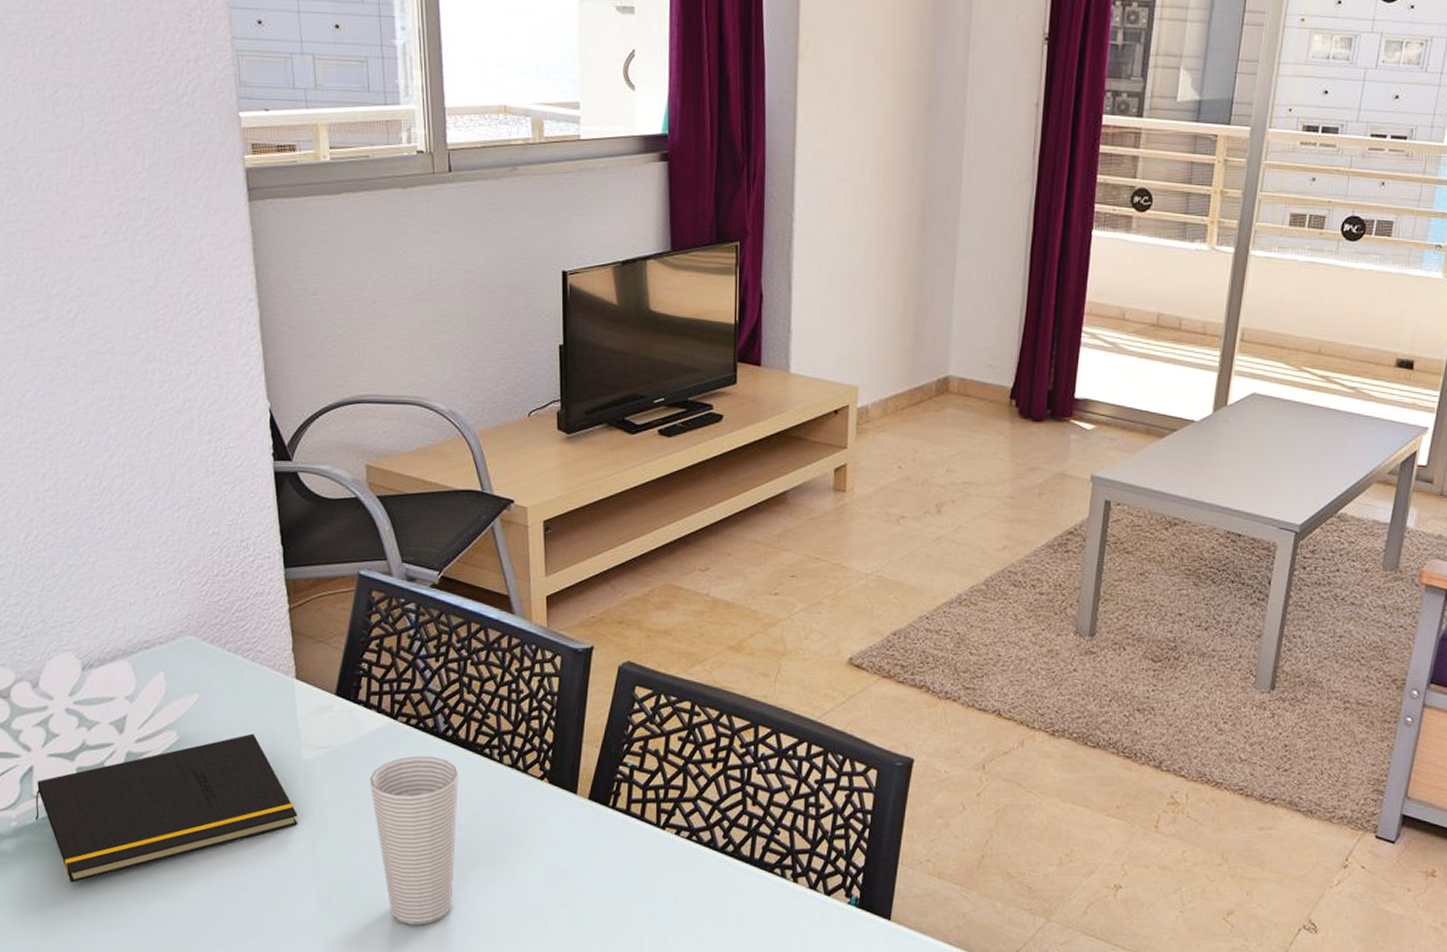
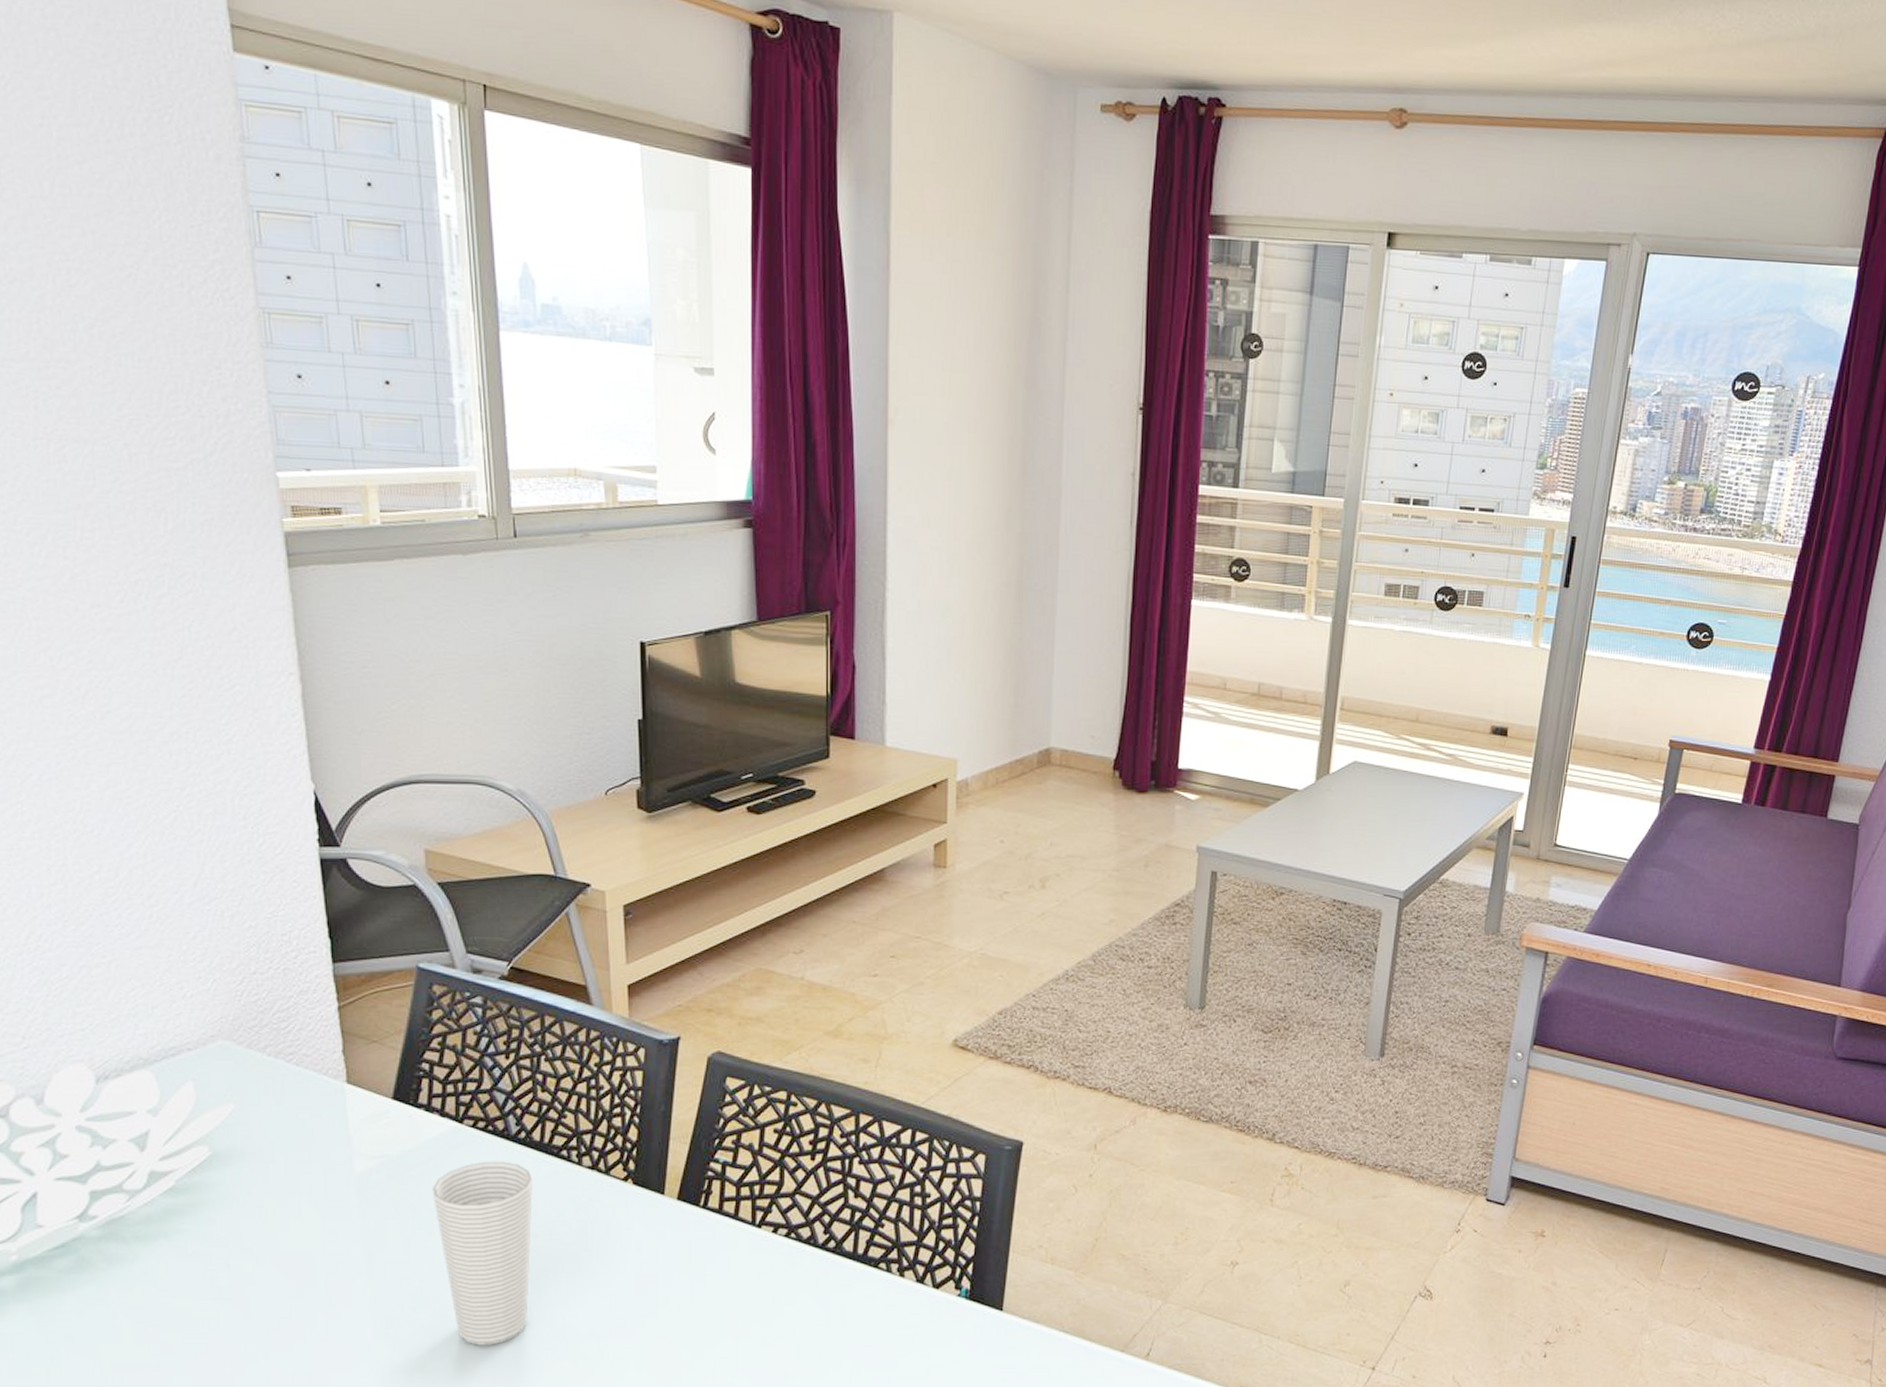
notepad: present [35,733,298,883] -> none [39,1145,350,1321]

